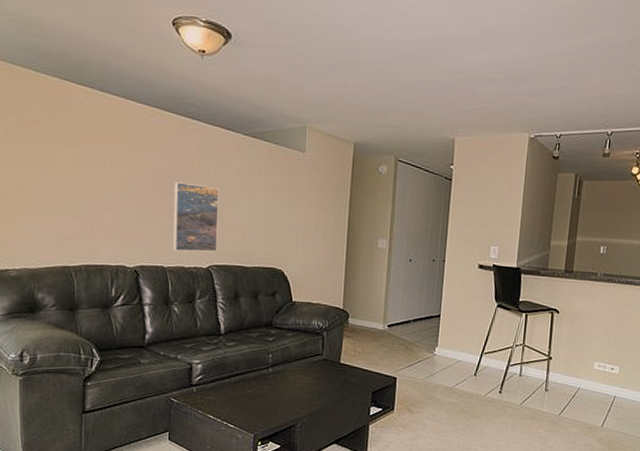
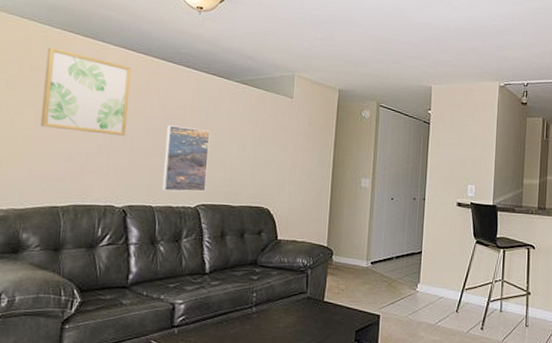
wall art: none [44,97,134,193] -> present [40,47,131,136]

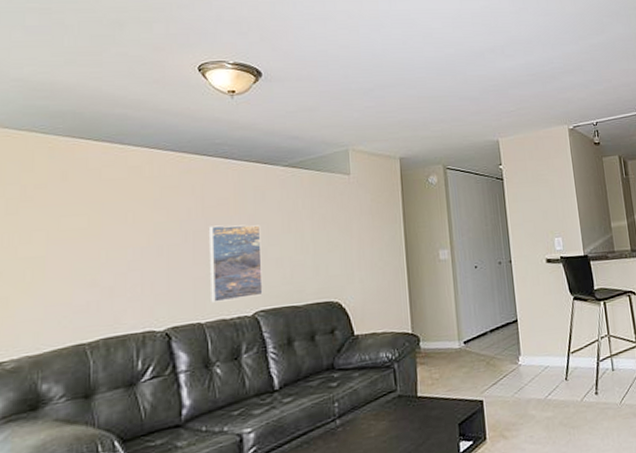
wall art: present [40,47,131,136] -> none [53,158,160,253]

